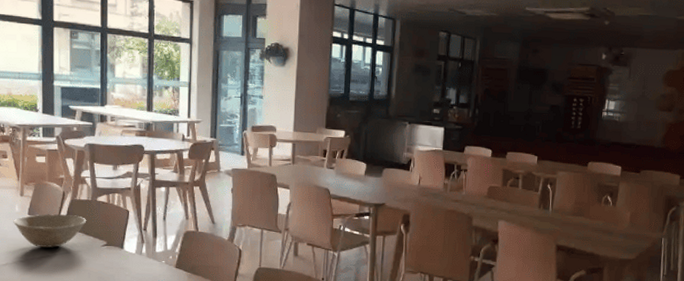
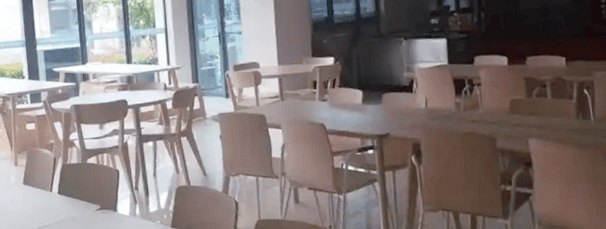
bowl: present [13,214,87,248] -> none [10,180,79,217]

